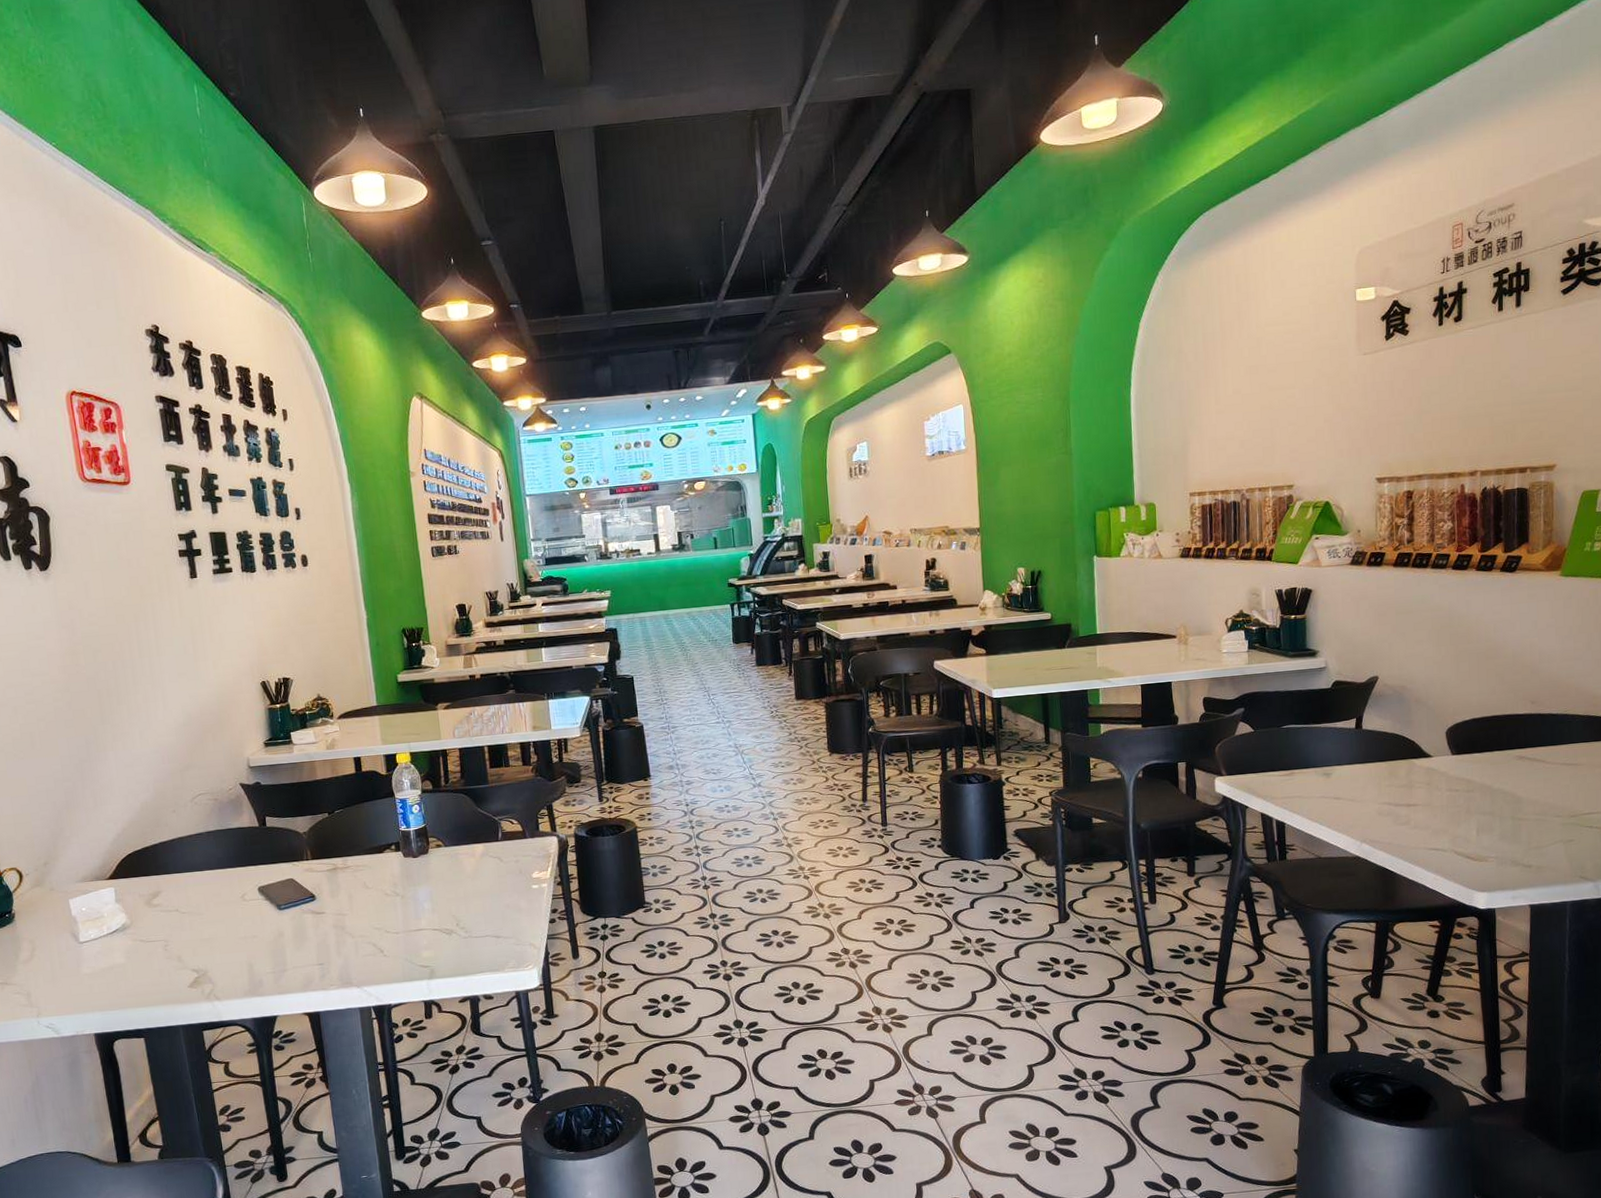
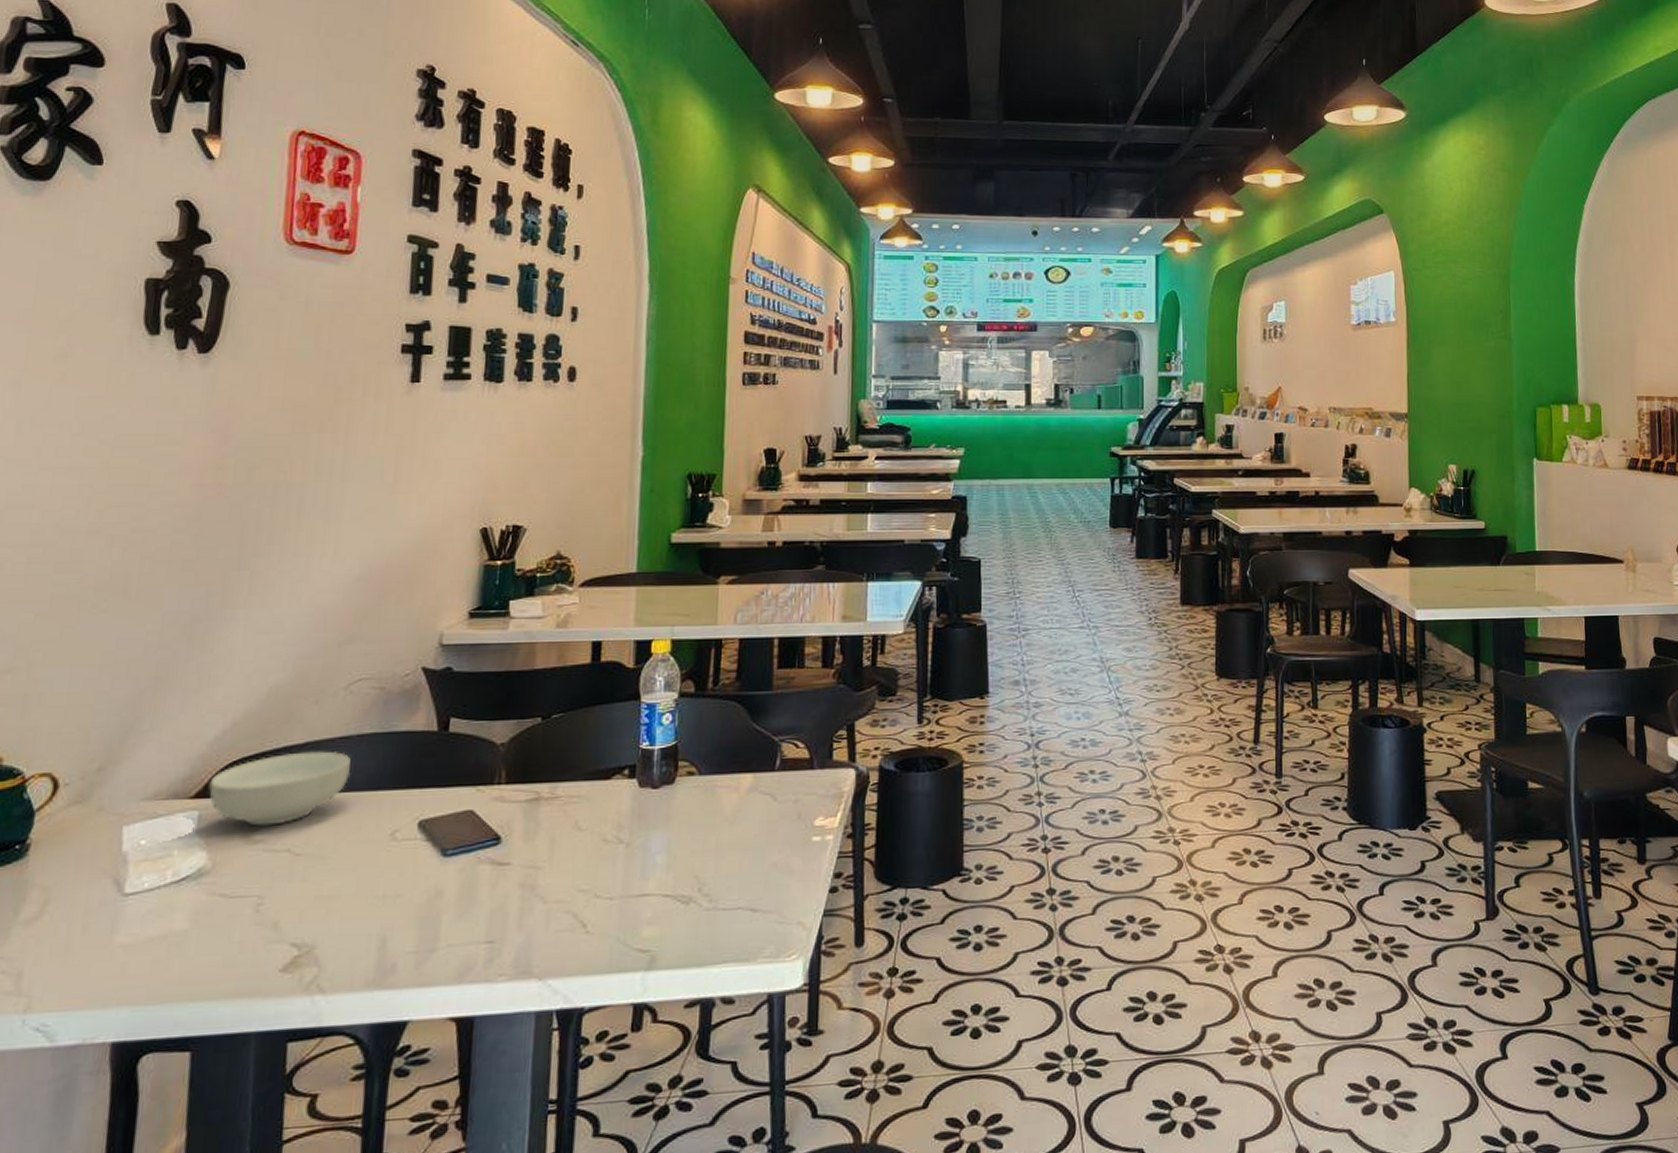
cereal bowl: none [117,844,207,896] -> present [209,751,351,826]

